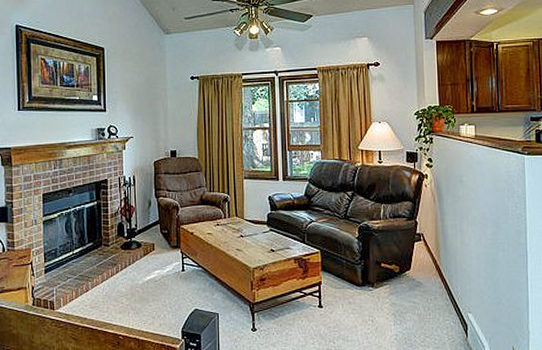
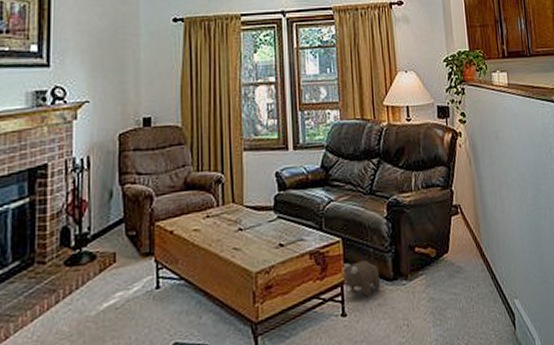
plush toy: none [319,269,351,295] -> present [341,260,380,296]

